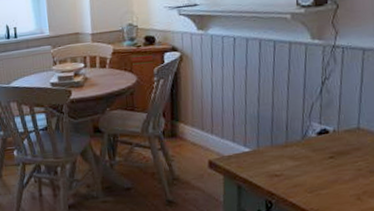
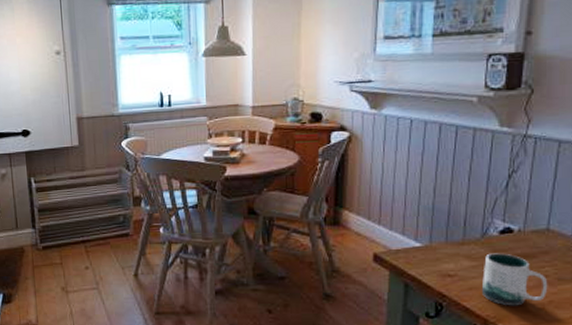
mug: none [304,152,362,199] -> present [481,253,548,306]

